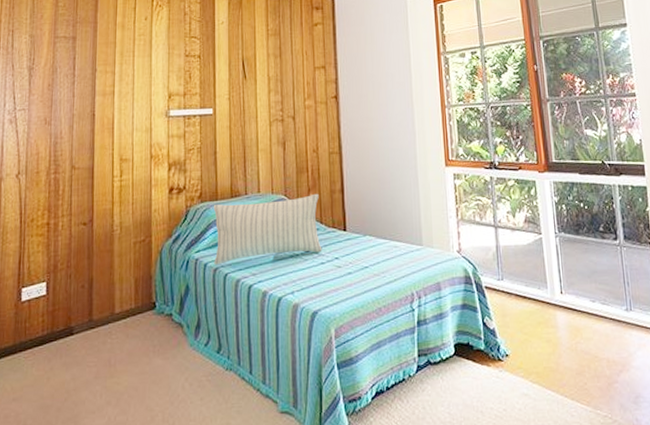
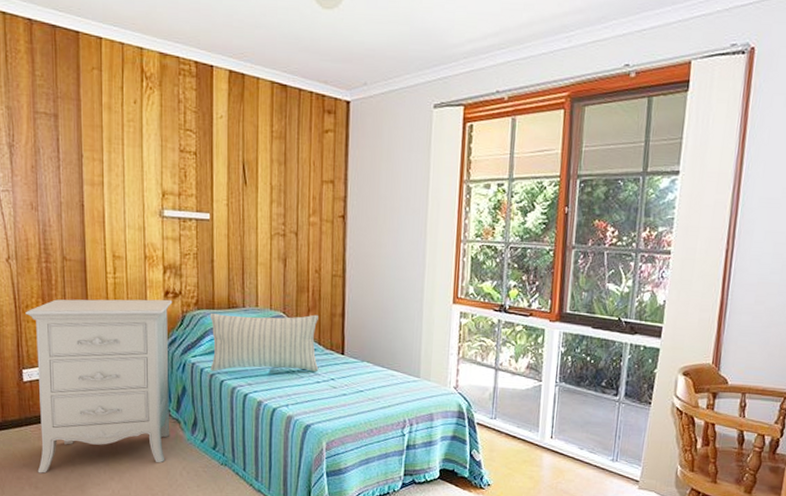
nightstand: none [27,196,177,407] -> present [26,299,173,473]

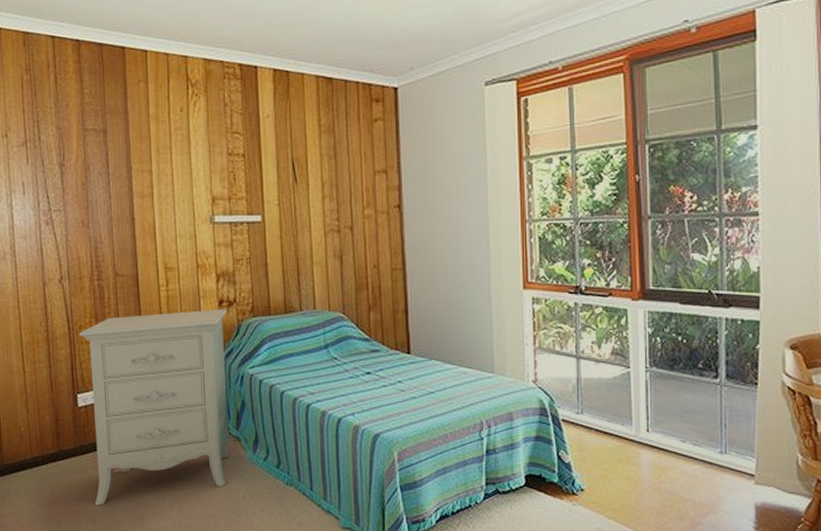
pillow: present [210,312,319,372] -> none [266,312,384,382]

